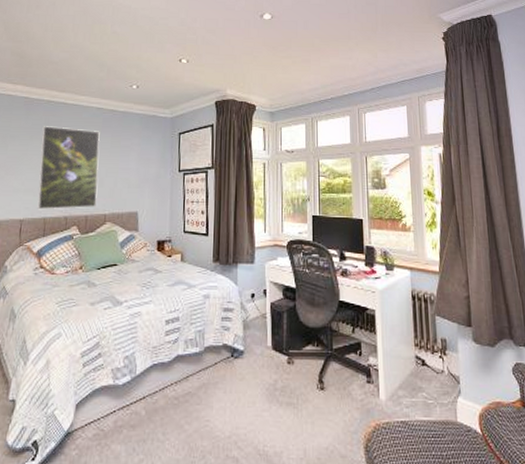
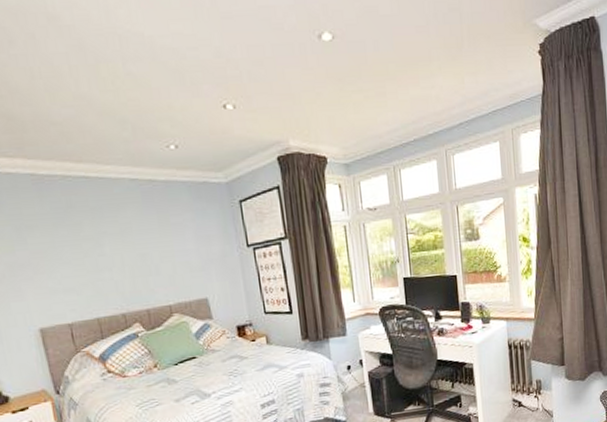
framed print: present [37,126,100,210] -> none [65,208,157,311]

